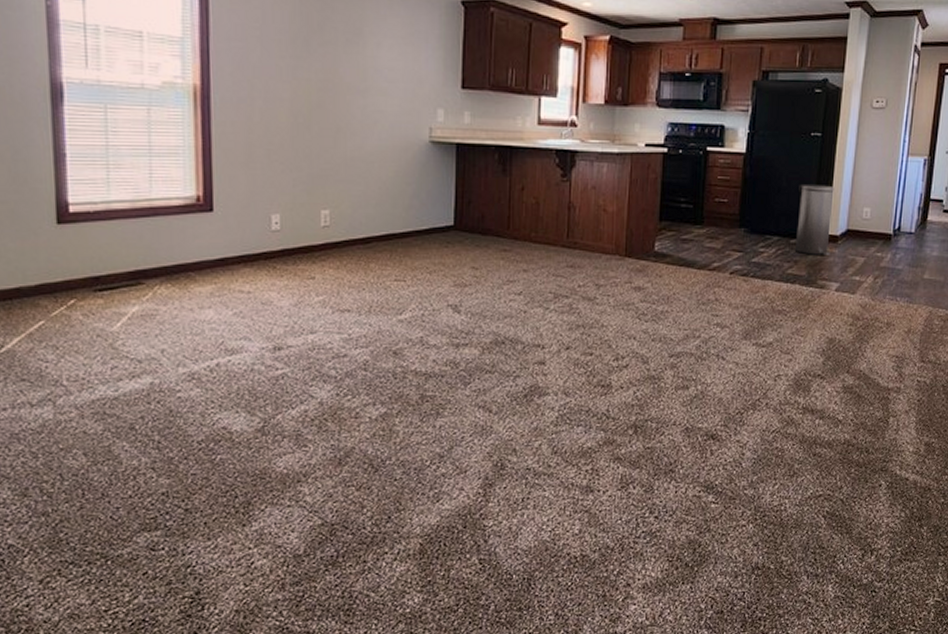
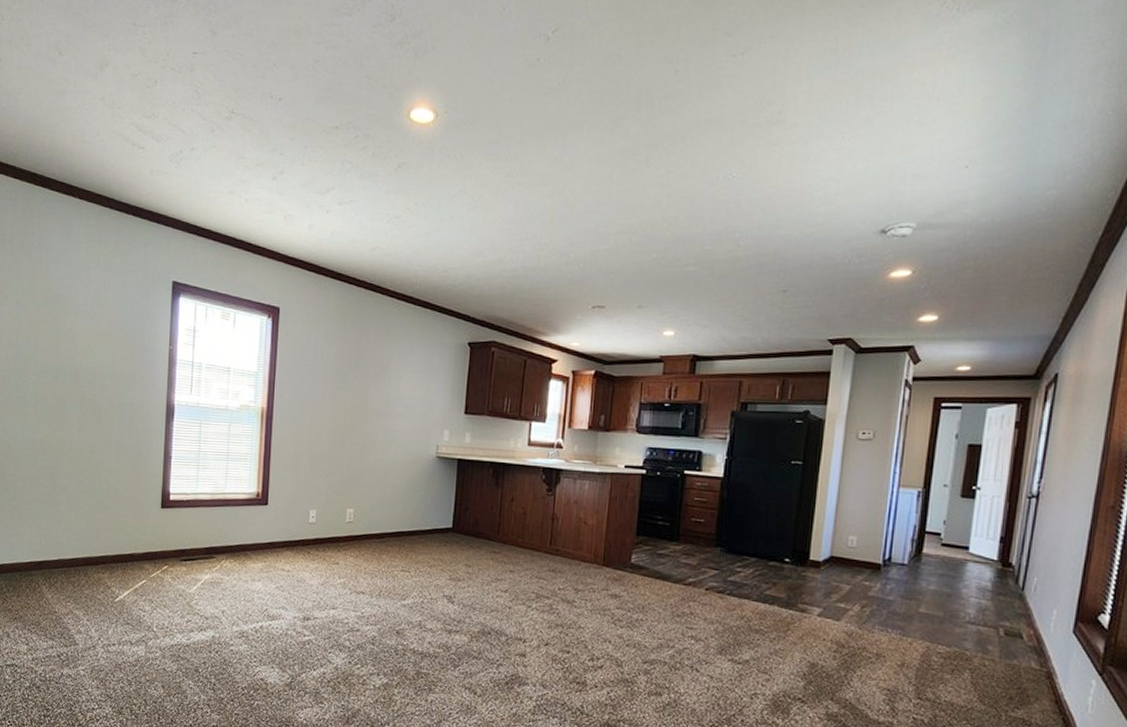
pedal bin: present [795,183,834,255] -> none [774,509,817,580]

